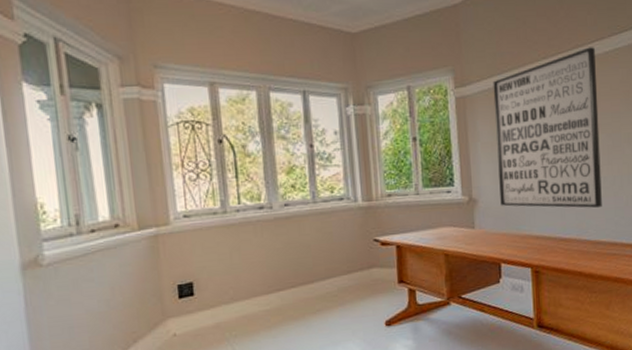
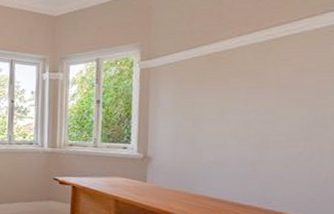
wall art: present [493,47,602,208] -> none [175,24,302,182]

